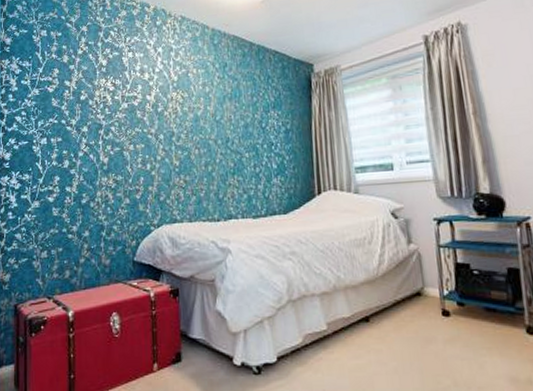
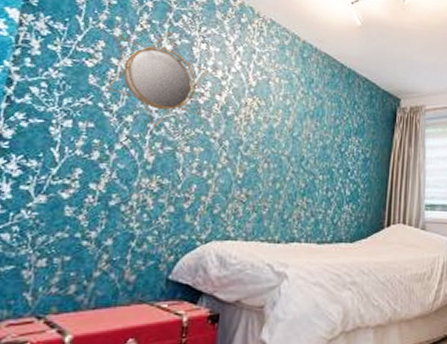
home mirror: none [64,48,138,133] -> present [105,31,209,128]

